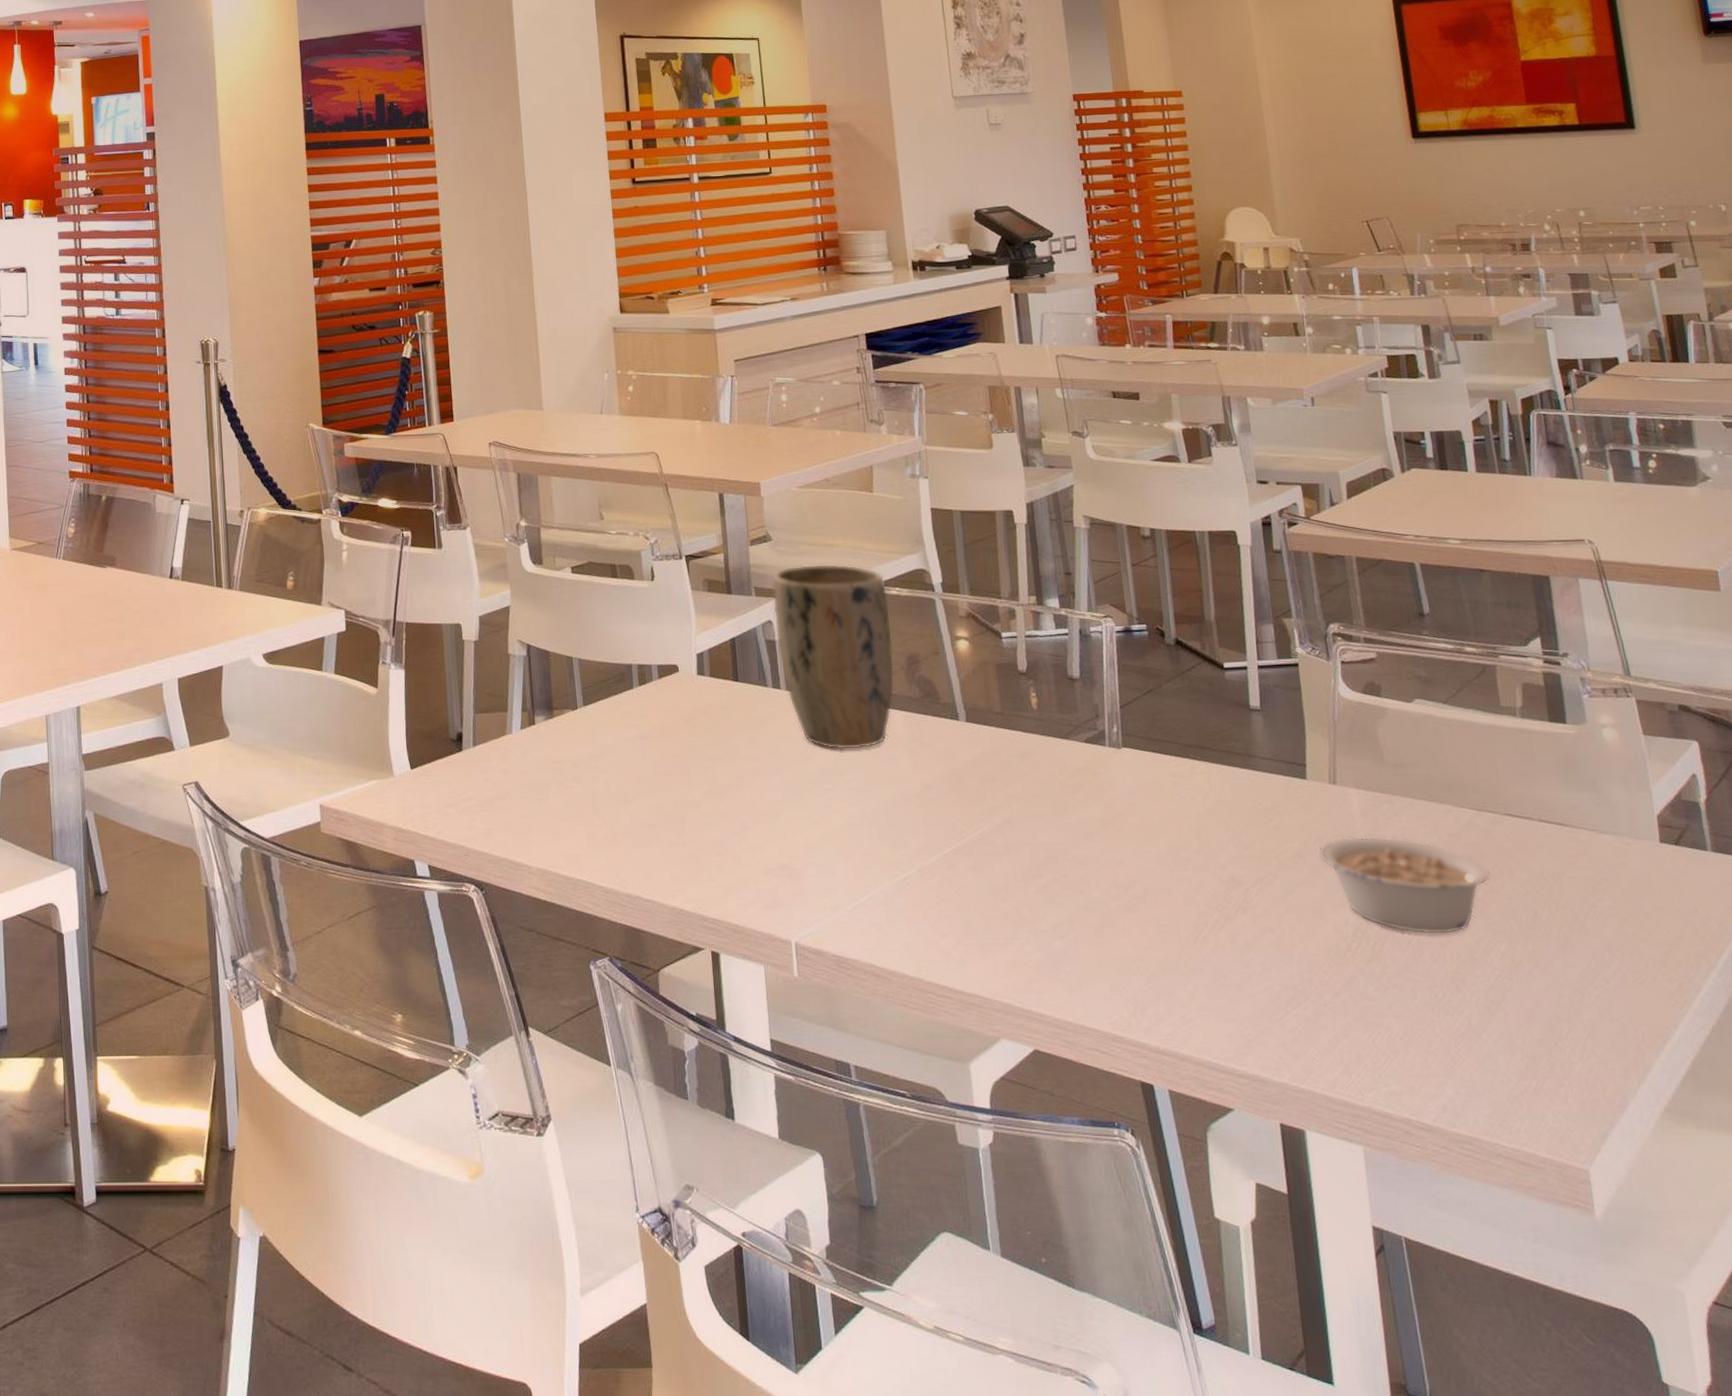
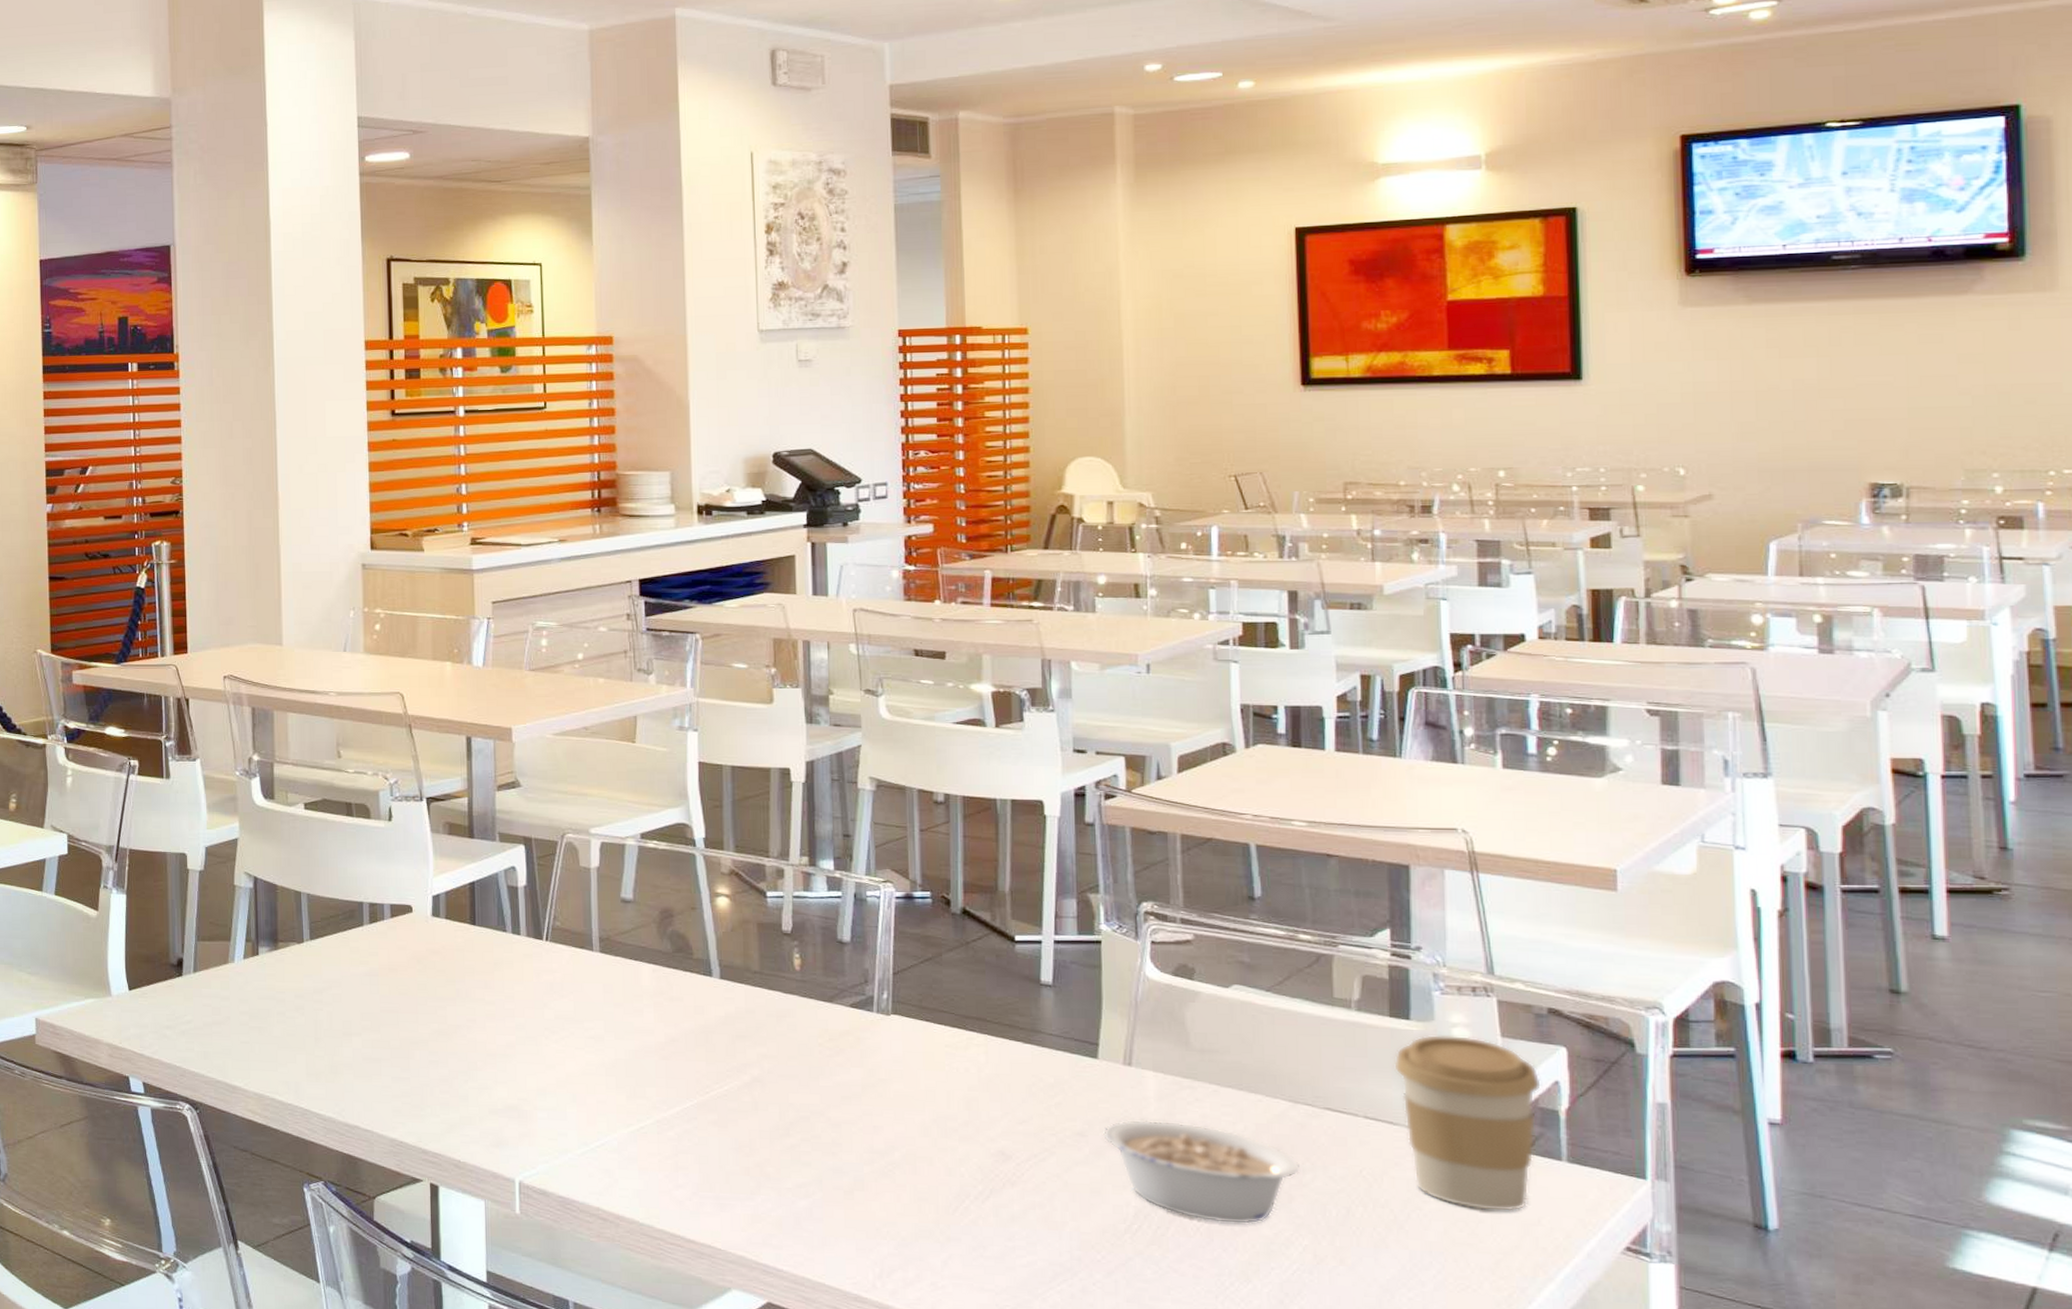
plant pot: present [771,563,895,750] -> none [517,812,646,1000]
coffee cup: none [1557,735,1685,905] -> present [1394,1034,1541,1212]

